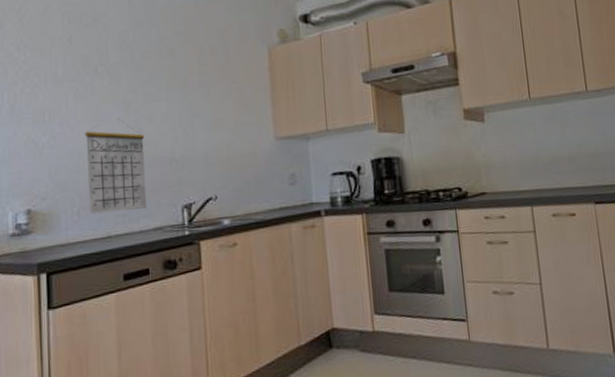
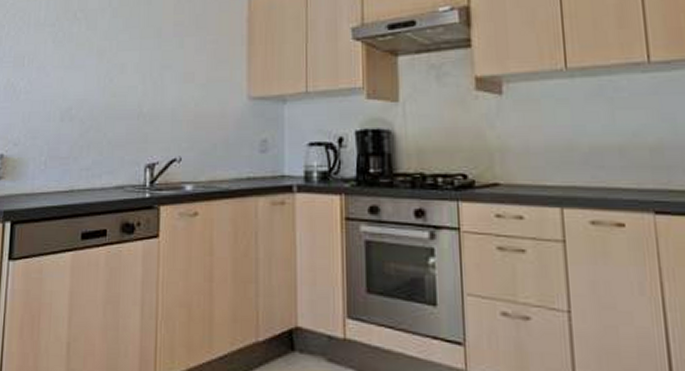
calendar: present [85,119,147,214] -> none [55,67,115,164]

